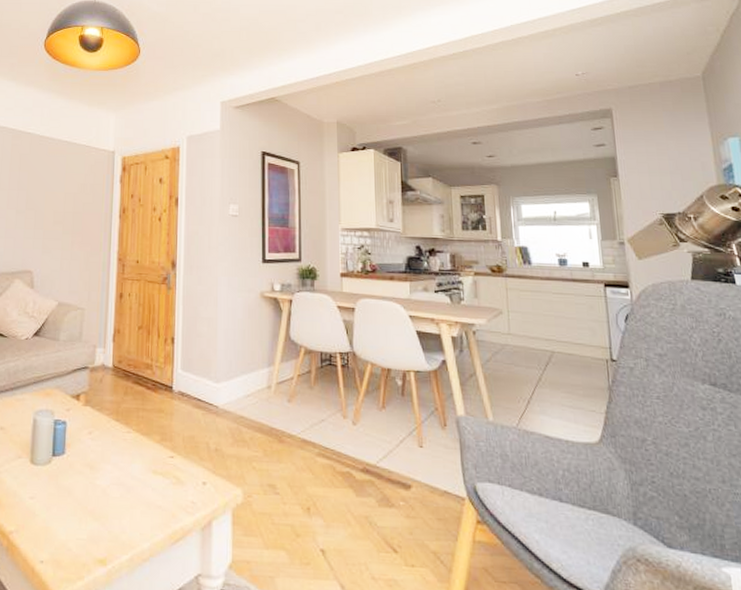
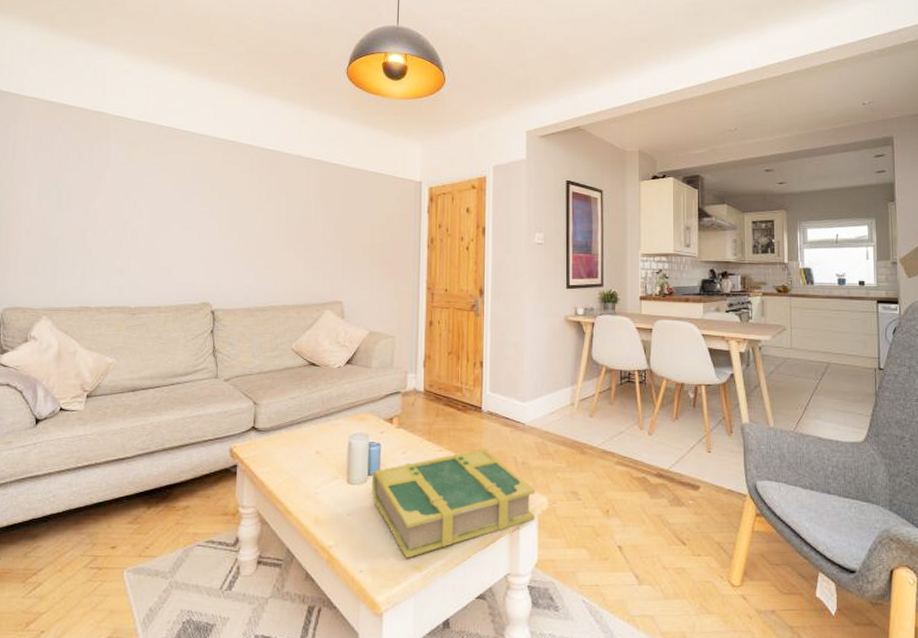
book: none [55,432,230,551] -> present [371,448,536,559]

